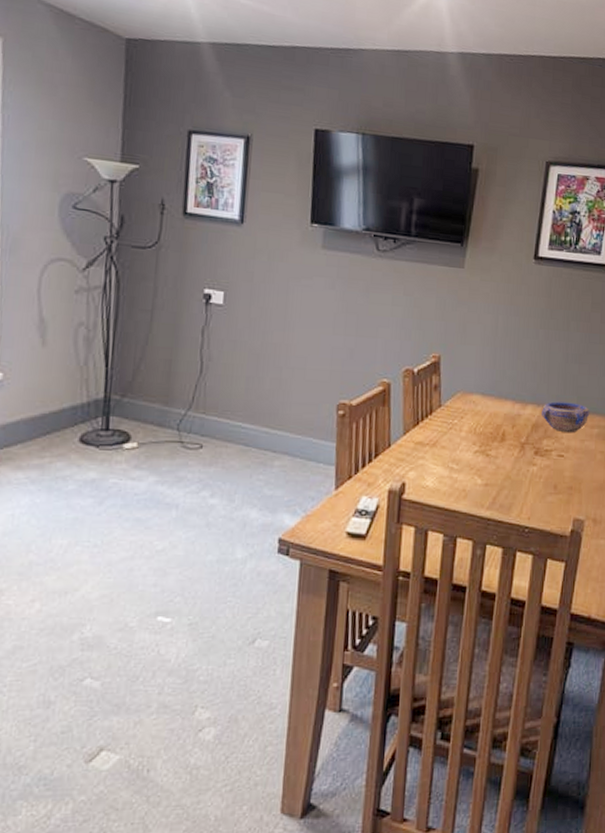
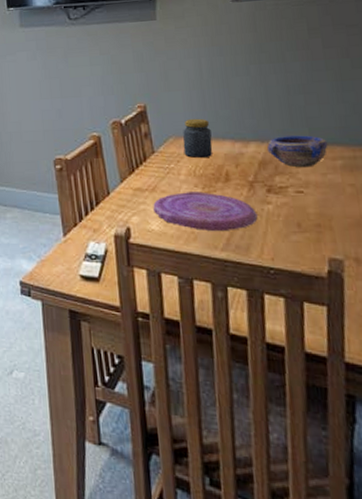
plate: none [431,449,523,490] -> present [153,192,258,231]
jar: none [468,375,496,417] -> present [182,118,213,159]

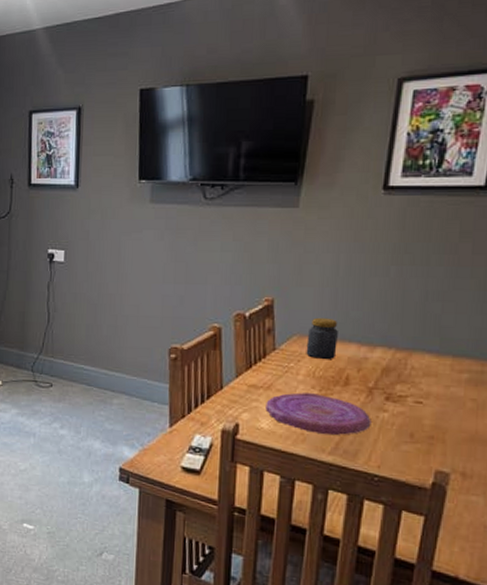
bowl: present [267,135,328,168] -> none [394,344,457,378]

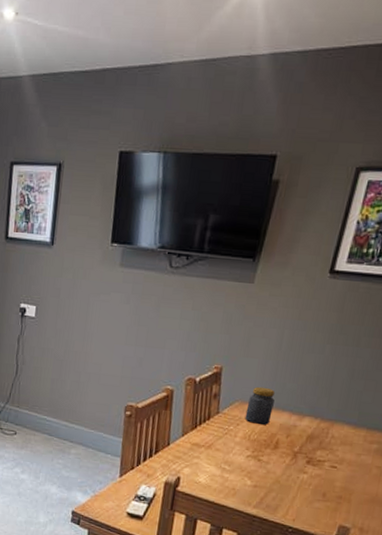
plate: present [265,393,371,435] -> none [204,453,293,492]

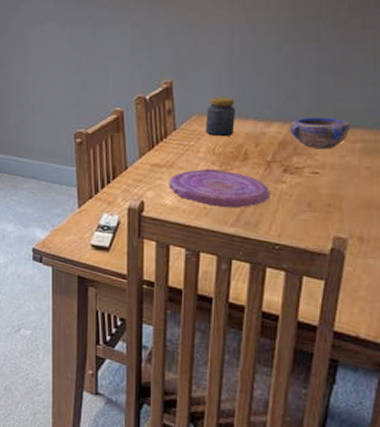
plate: none [204,453,293,492] -> present [169,169,270,207]
bowl: none [318,415,371,447] -> present [290,117,351,149]

